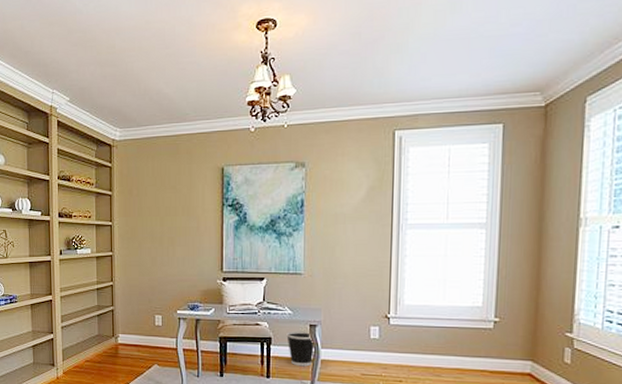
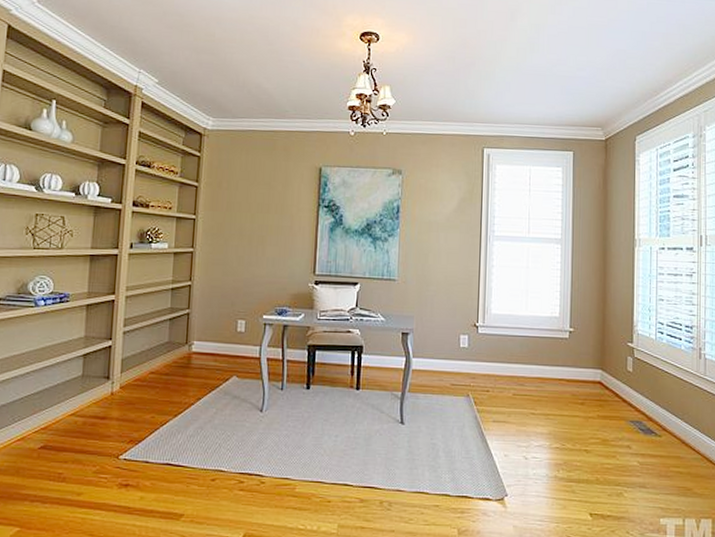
wastebasket: present [286,331,316,367] -> none [378,339,407,377]

